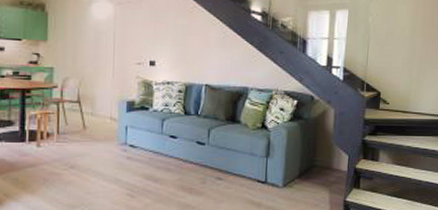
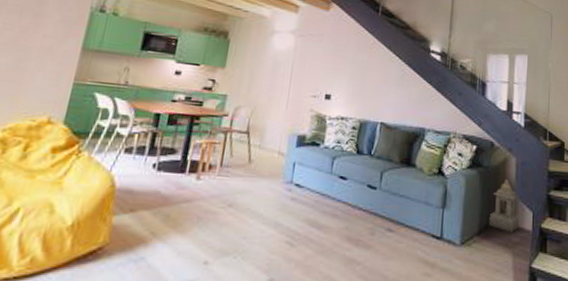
lantern: none [309,129,336,174] -> present [489,179,519,233]

